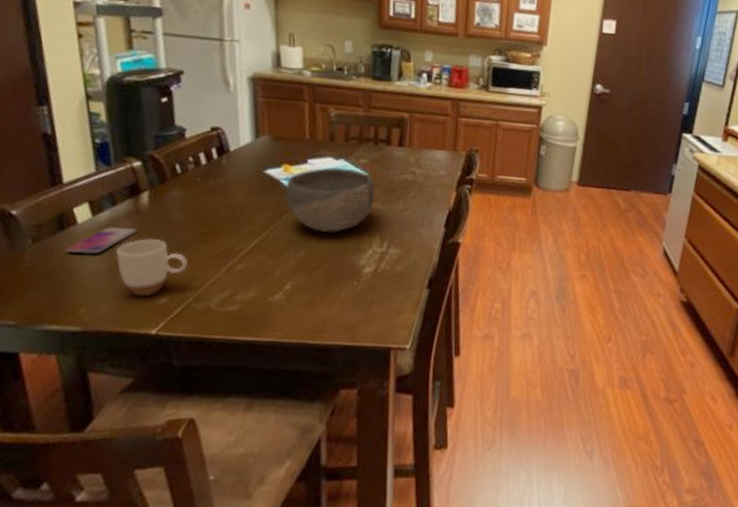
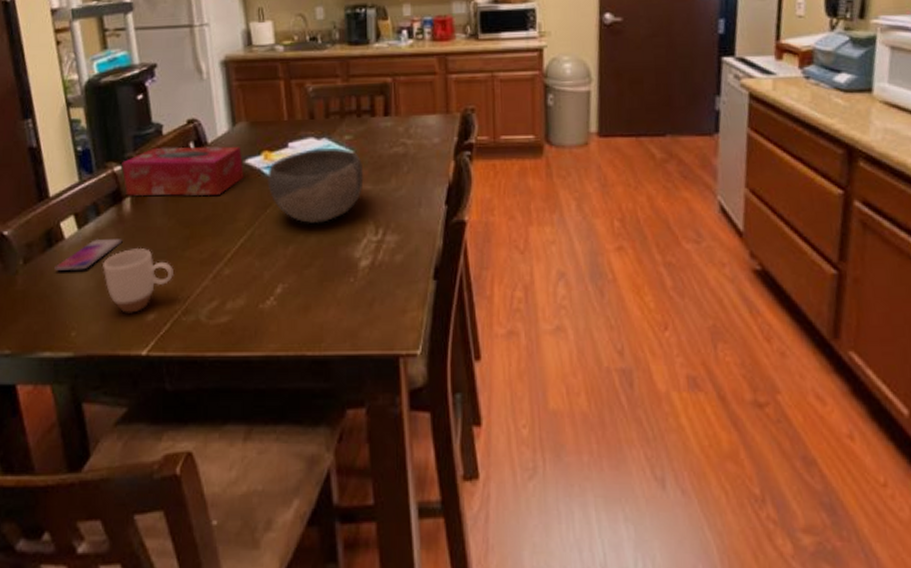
tissue box: none [141,148,264,199] -> present [122,146,244,197]

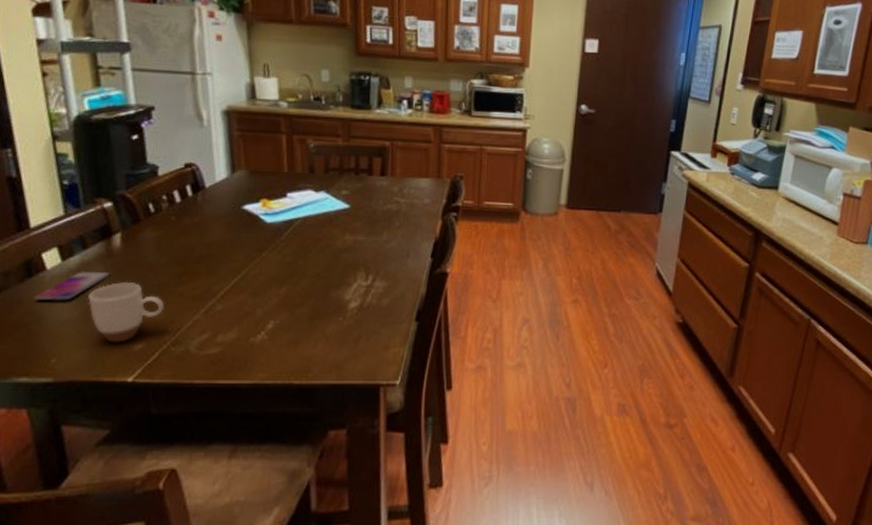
tissue box: present [122,146,244,197] -> none [112,187,242,237]
bowl: present [267,148,364,223] -> none [264,199,358,267]

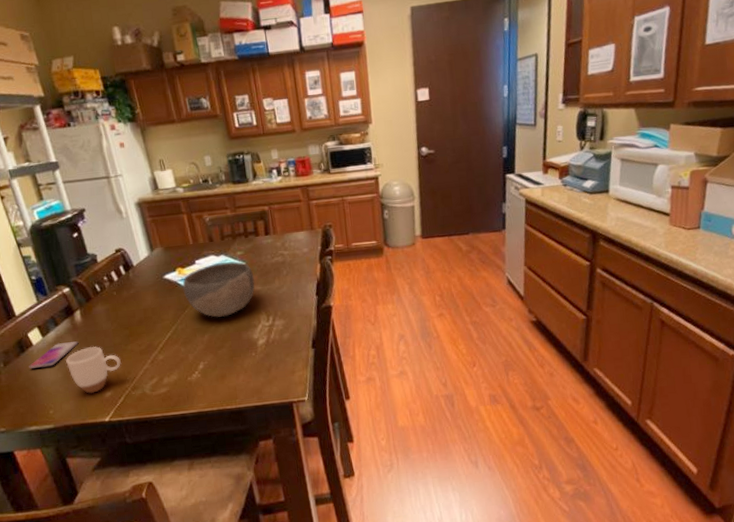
bowl: none [264,199,358,267] -> present [182,261,255,318]

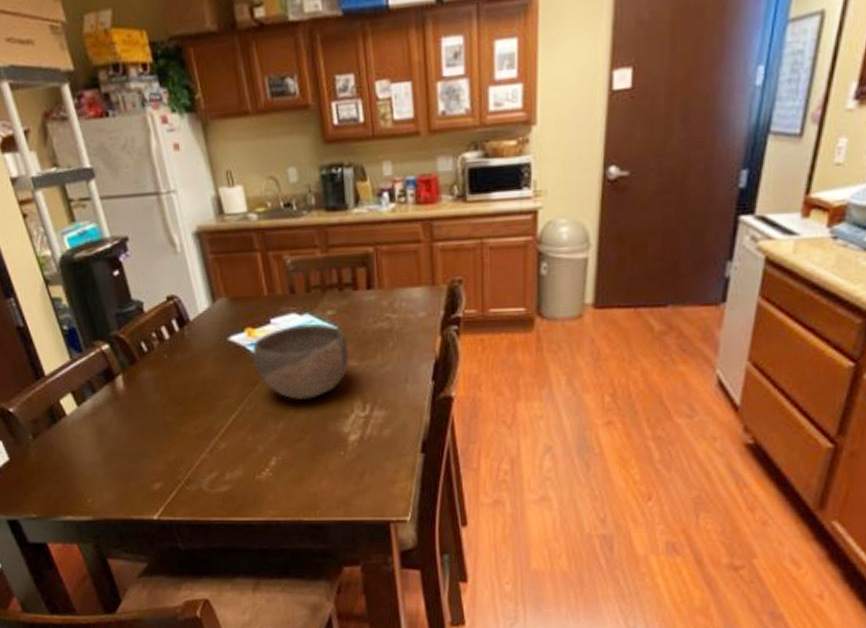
smartphone: present [29,341,79,369] -> none [62,414,121,444]
mug: present [66,346,122,394] -> none [106,423,174,483]

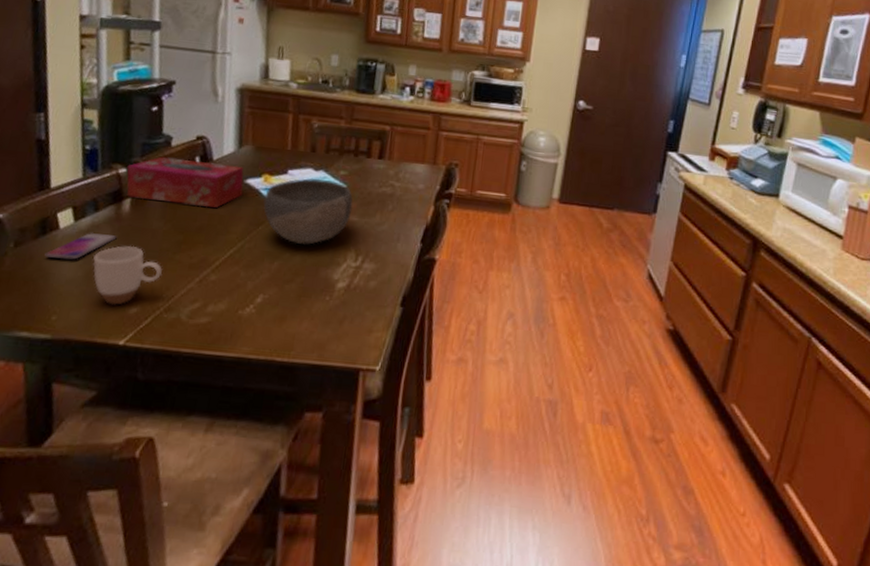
smartphone: none [62,414,121,444] -> present [45,232,117,260]
mug: none [106,423,174,483] -> present [92,245,163,305]
tissue box: none [108,323,230,375] -> present [126,156,244,208]

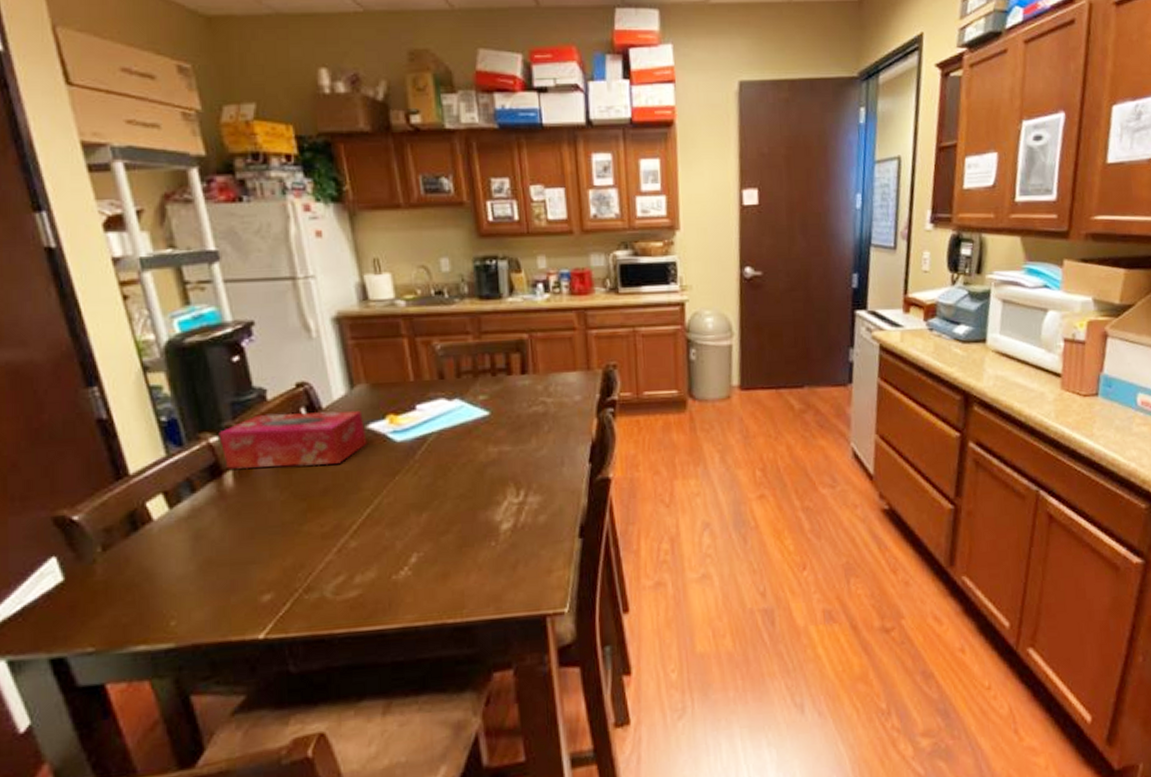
smartphone: present [45,232,117,260] -> none [143,516,226,556]
mug: present [92,245,163,305] -> none [204,524,292,596]
bowl: present [263,178,353,245] -> none [394,409,502,489]

